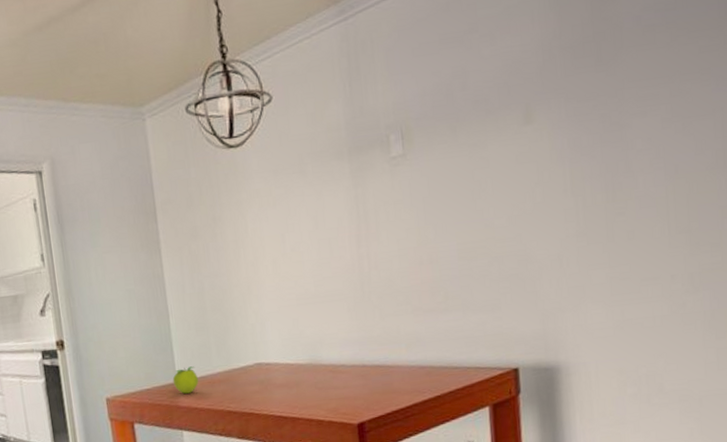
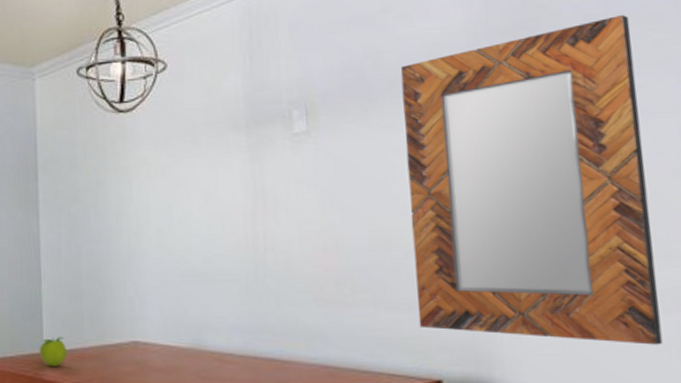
home mirror: none [485,23,691,325] -> present [400,14,663,345]

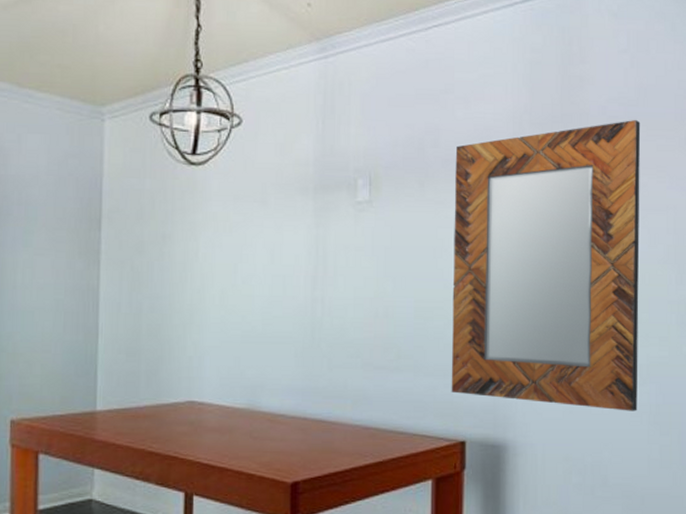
fruit: present [39,337,68,366] -> none [91,395,122,426]

